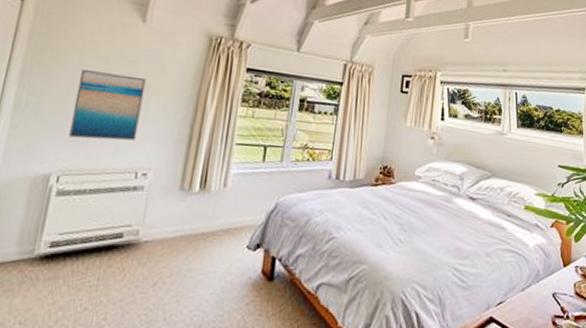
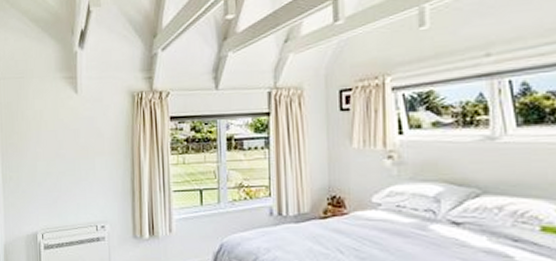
wall art: present [69,70,146,141] -> none [40,143,90,202]

